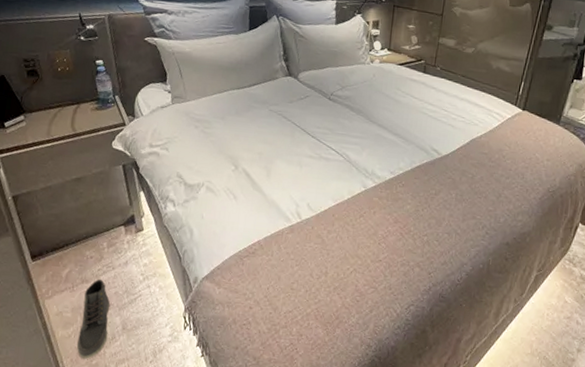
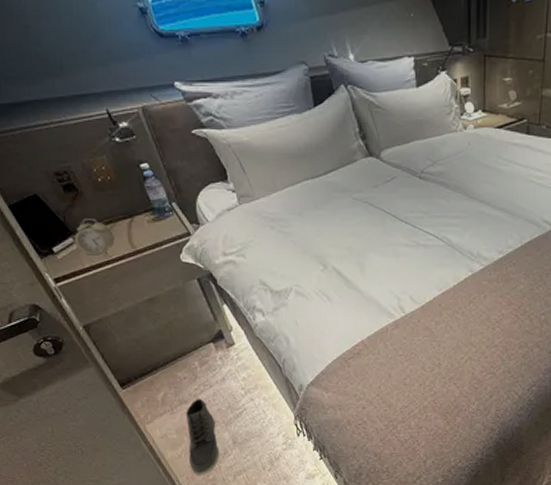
alarm clock: none [25,101,60,134] -> present [75,219,115,255]

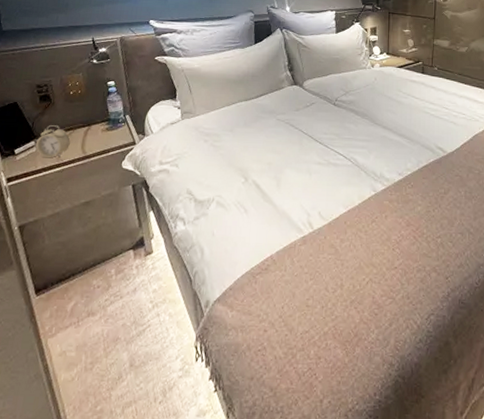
sneaker: present [186,398,220,475] -> none [80,310,118,405]

